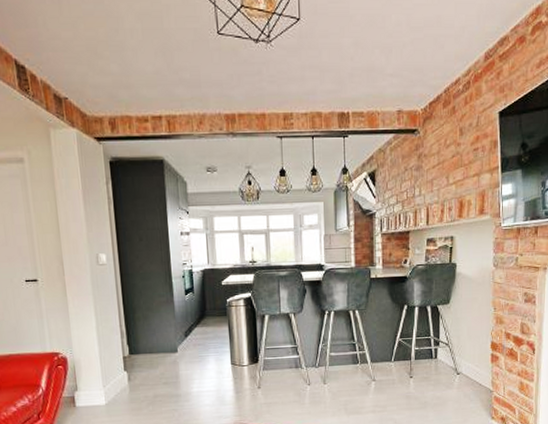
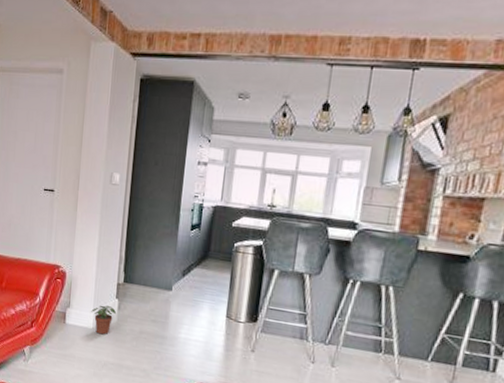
potted plant: none [101,380,127,408] -> present [91,305,116,335]

